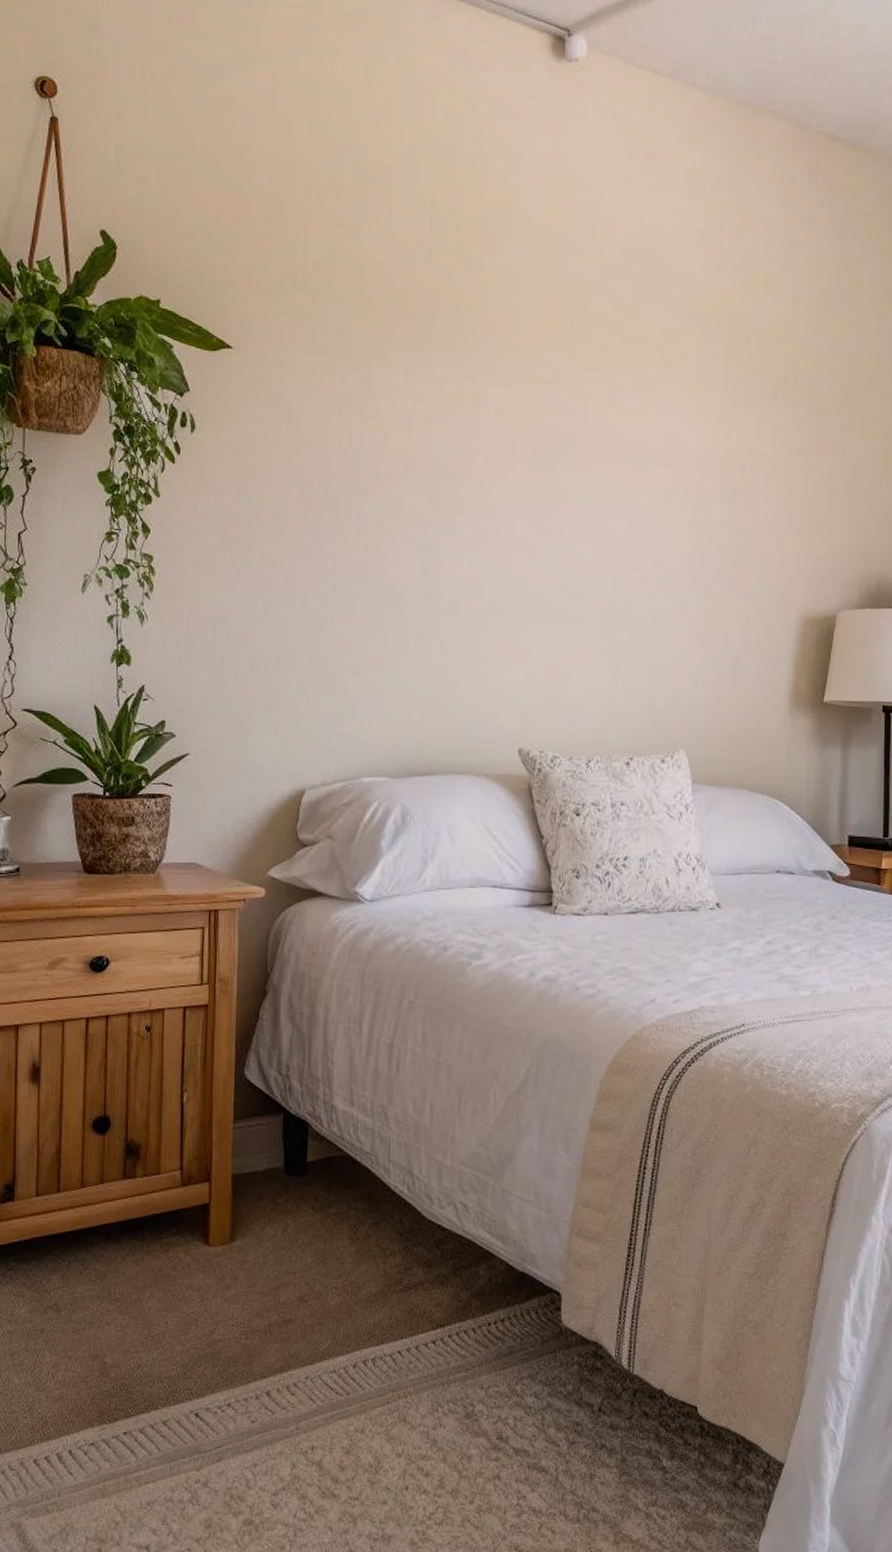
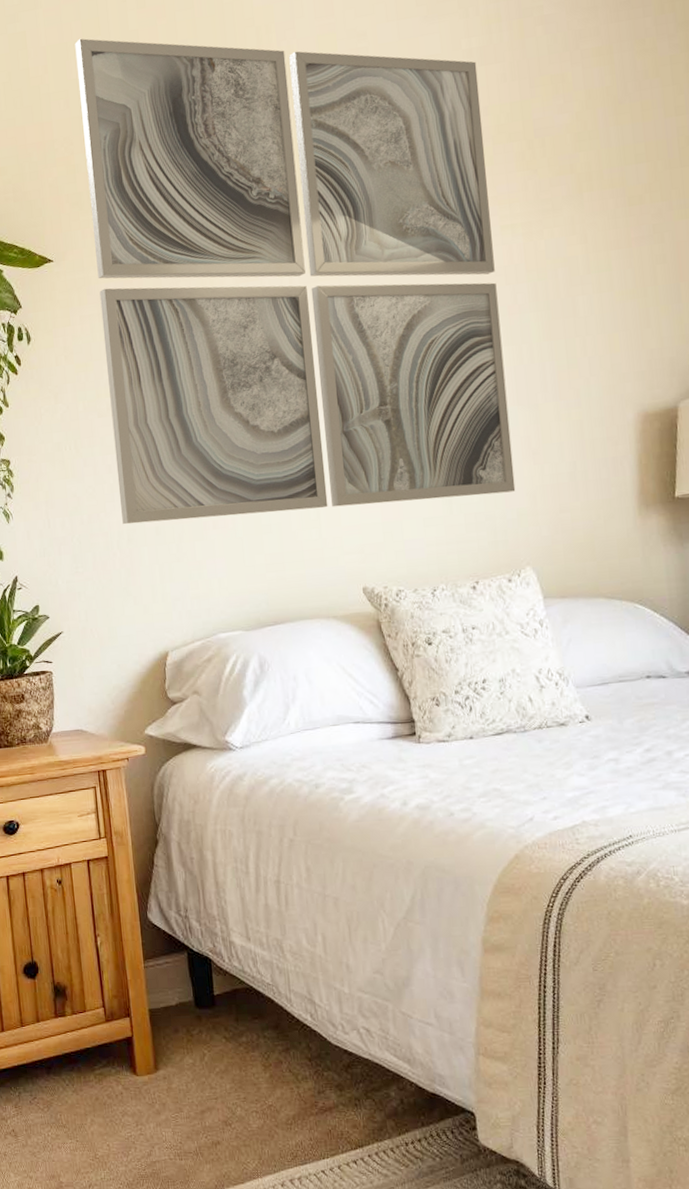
wall art: none [273,115,696,674] -> present [75,38,516,525]

